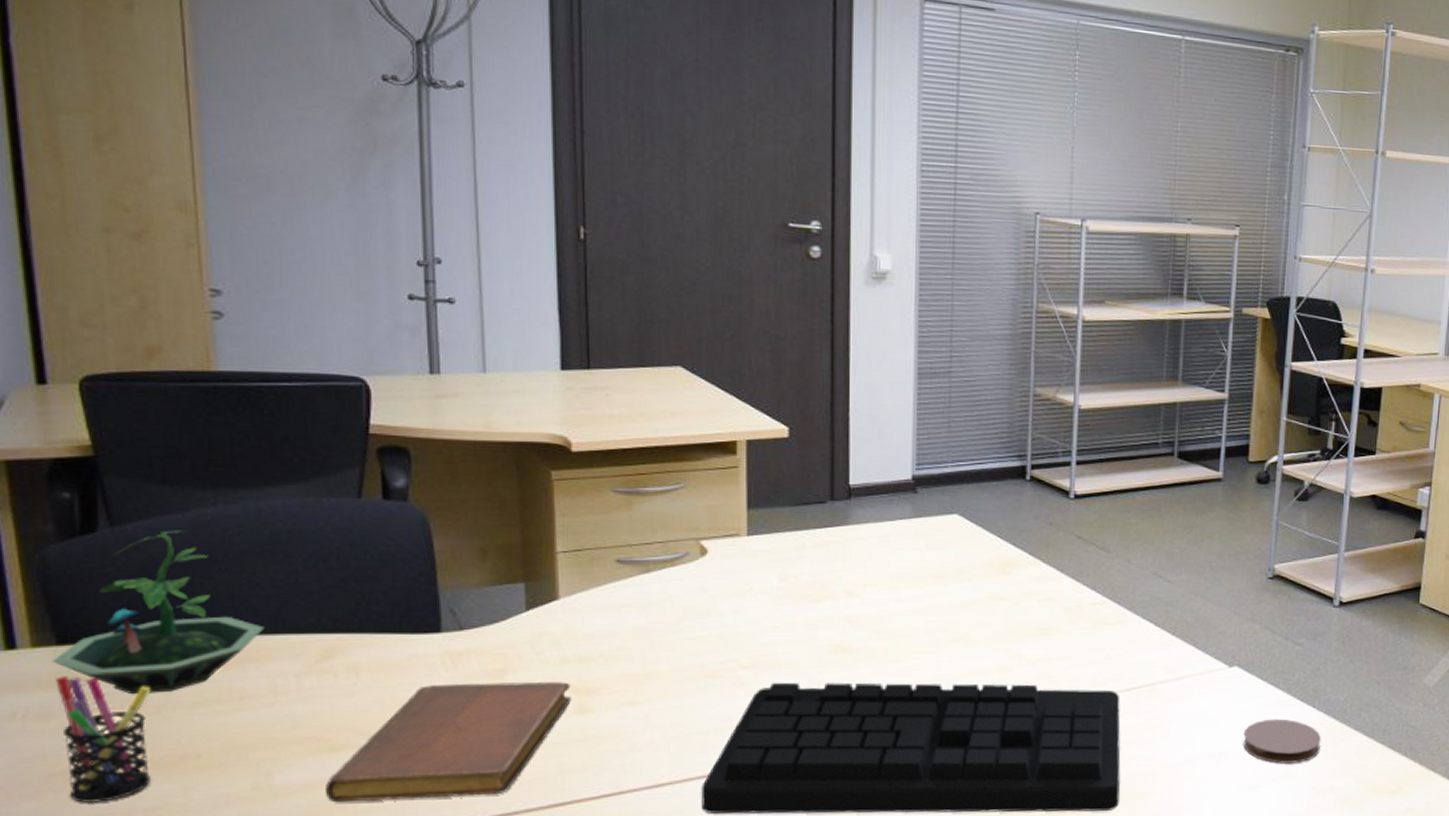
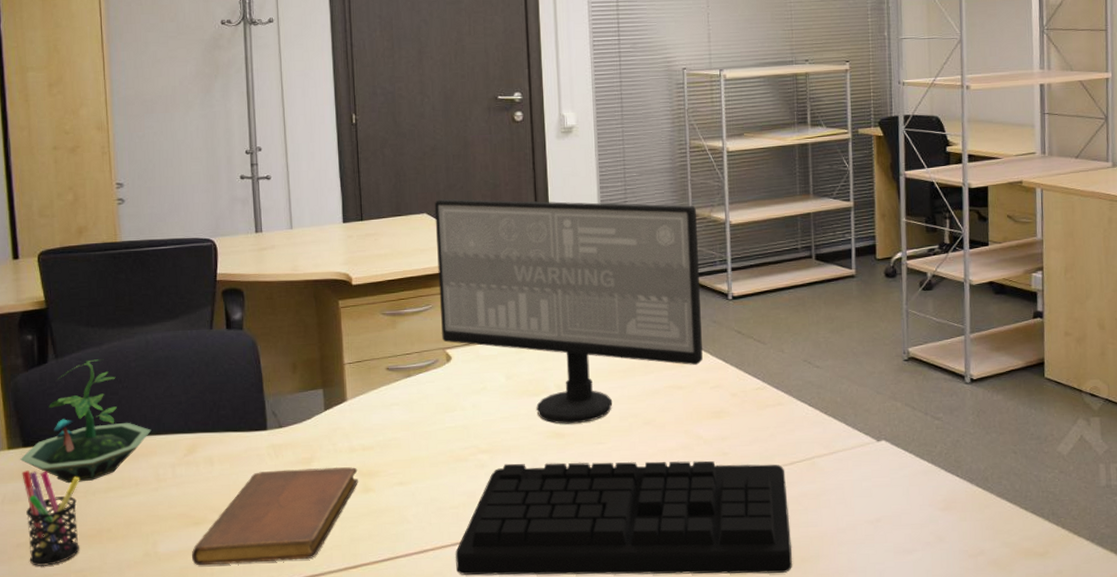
computer monitor: none [693,349,1038,637] -> present [434,198,703,424]
coaster: present [1243,718,1321,764] -> none [896,487,968,529]

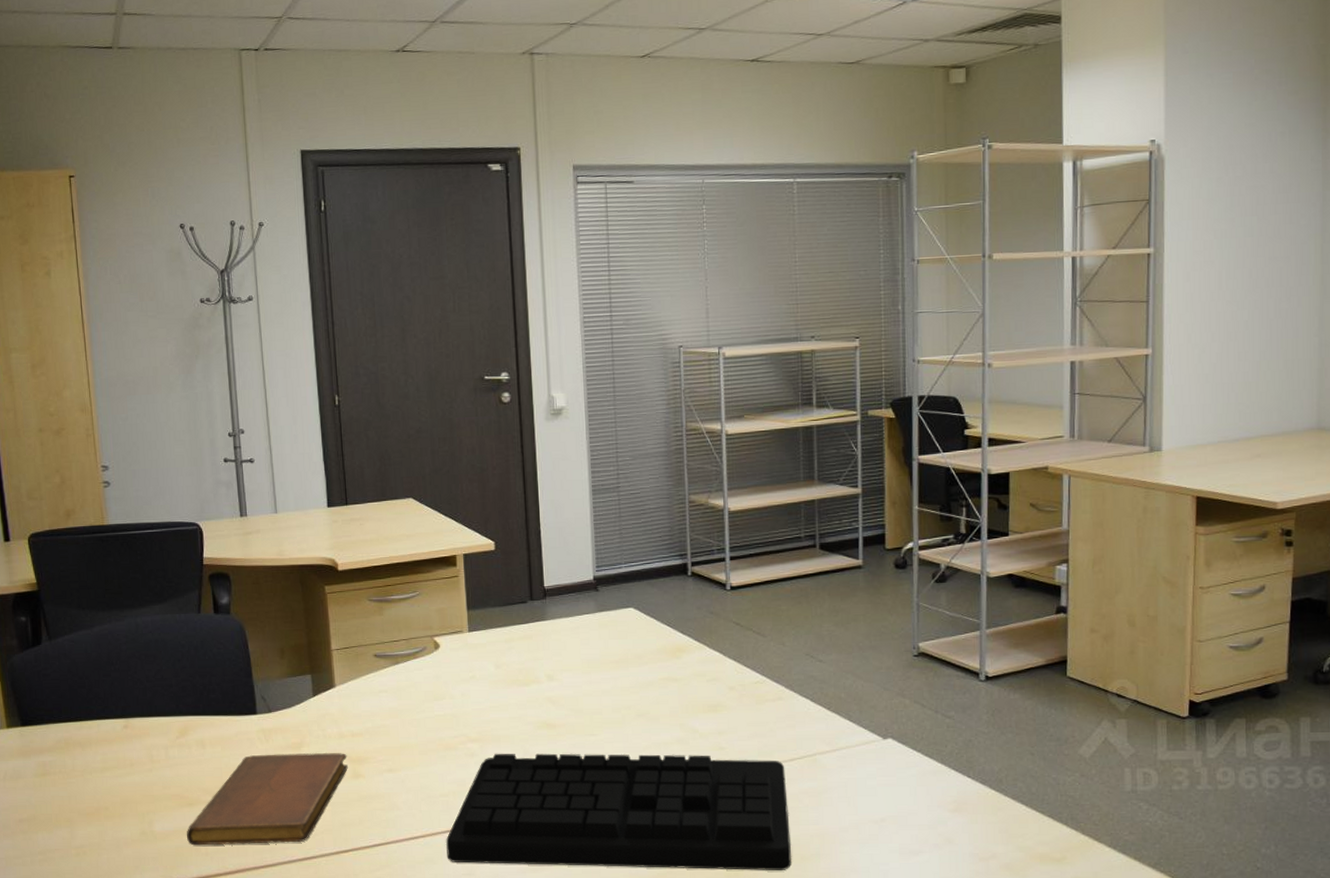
terrarium: present [20,359,151,484] -> none [19,641,144,763]
pen holder: present [22,470,80,567] -> none [21,749,79,842]
computer monitor: present [434,198,703,424] -> none [420,483,699,715]

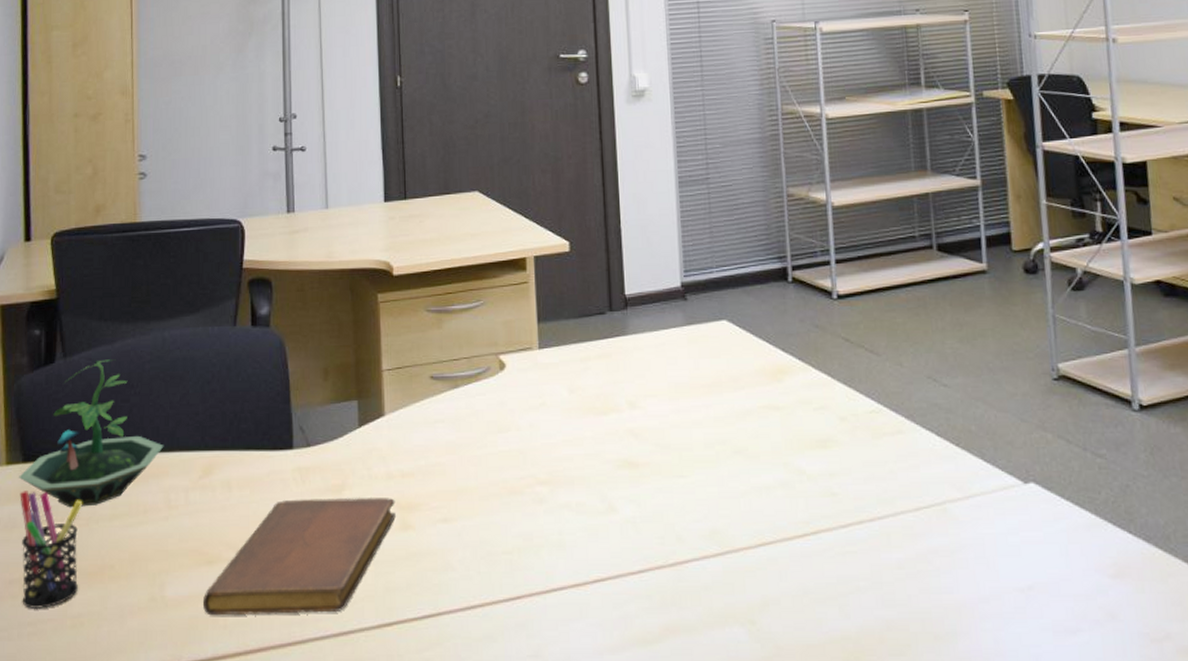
terrarium: none [19,641,144,763] -> present [19,359,164,508]
pen holder: none [21,749,79,842] -> present [20,491,83,610]
keyboard: present [446,753,791,870] -> none [509,499,923,654]

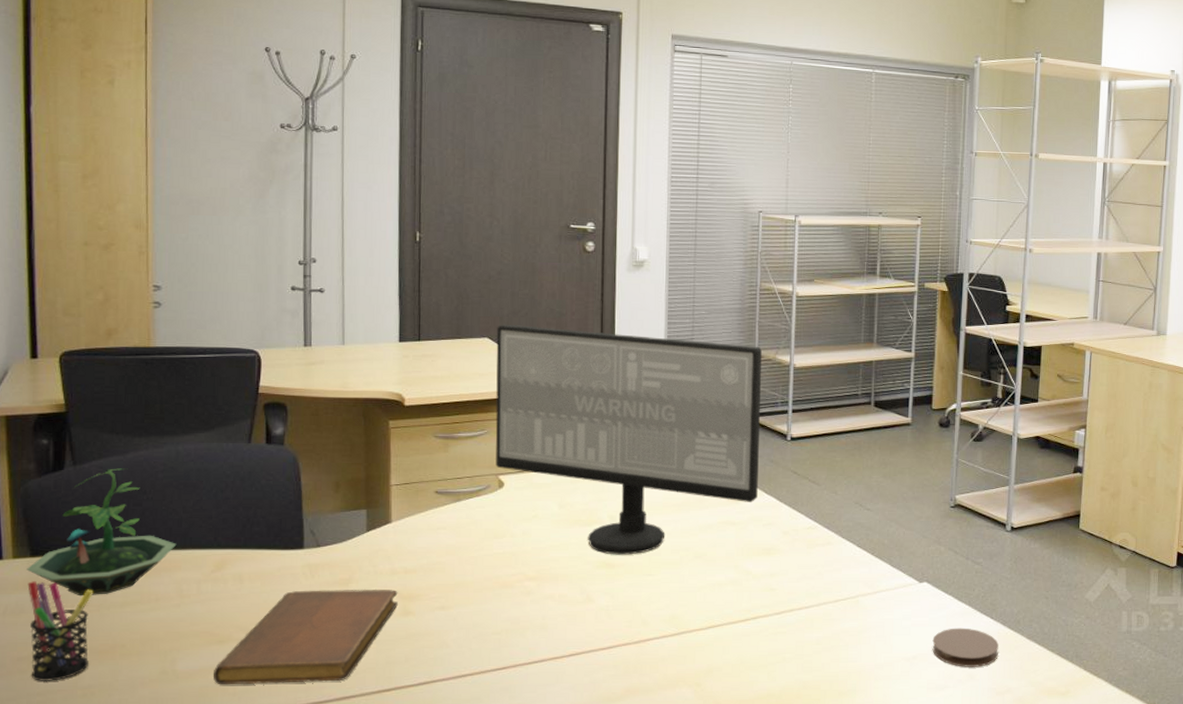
computer monitor: none [487,174,804,451] -> present [495,324,762,555]
coaster: none [1052,546,1146,602] -> present [932,628,999,667]

